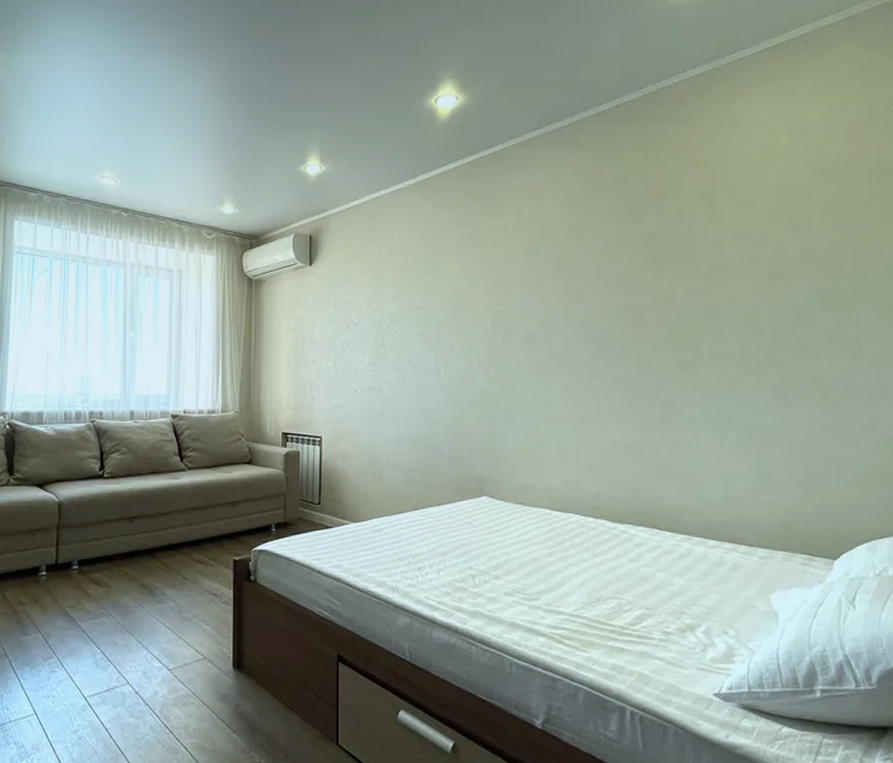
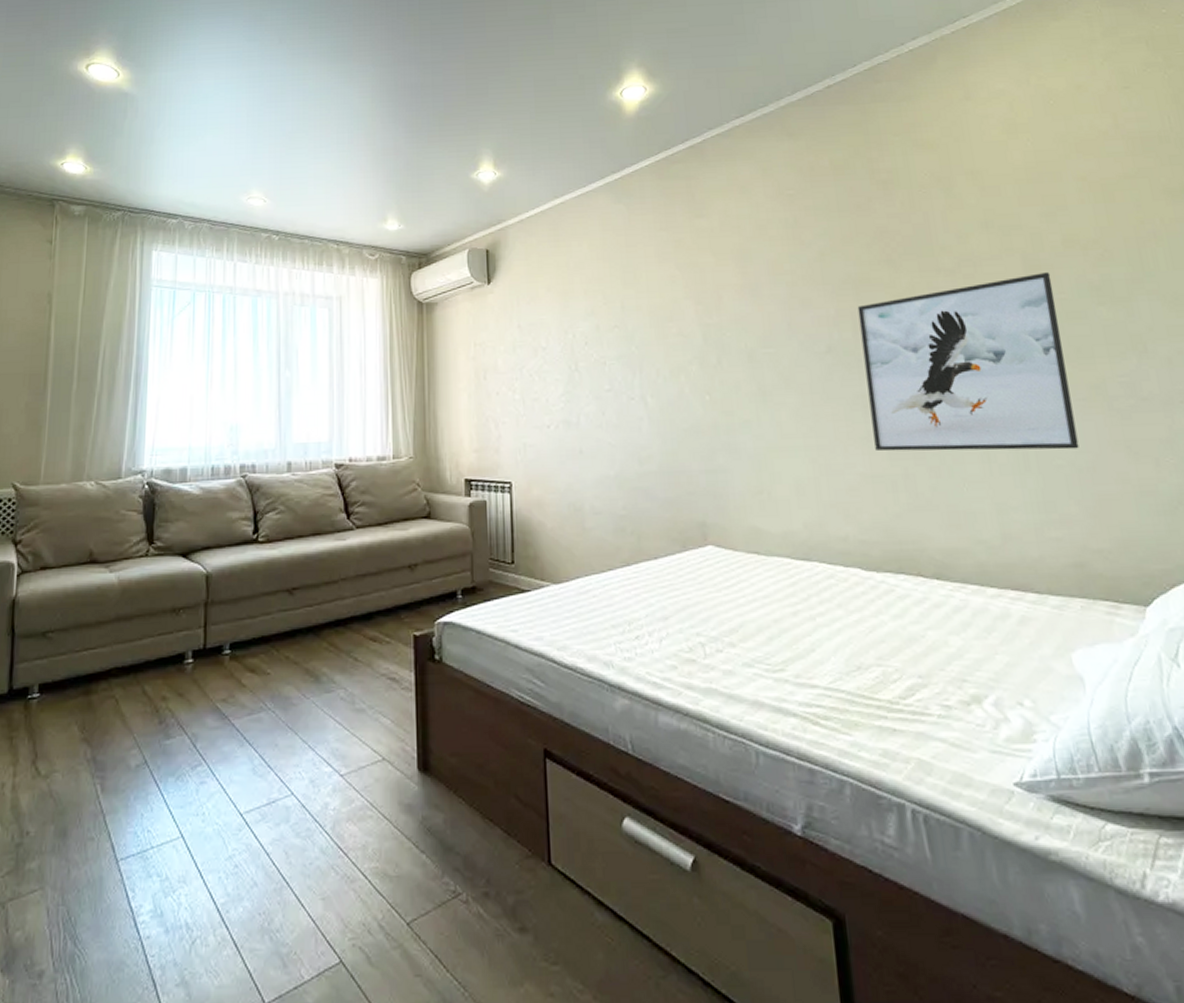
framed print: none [624,280,796,430] -> present [857,271,1079,452]

